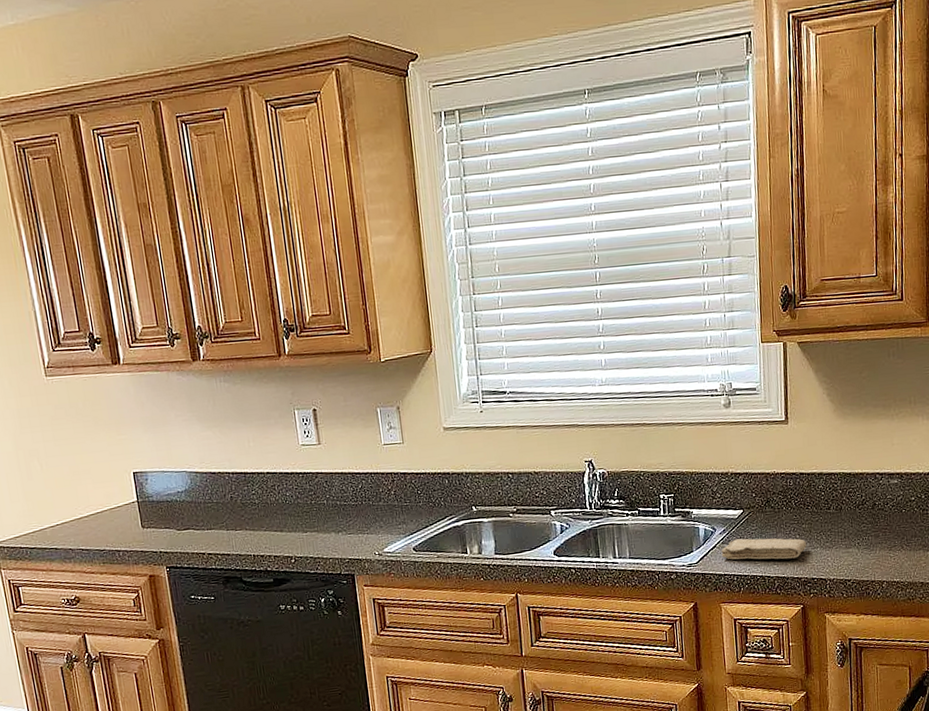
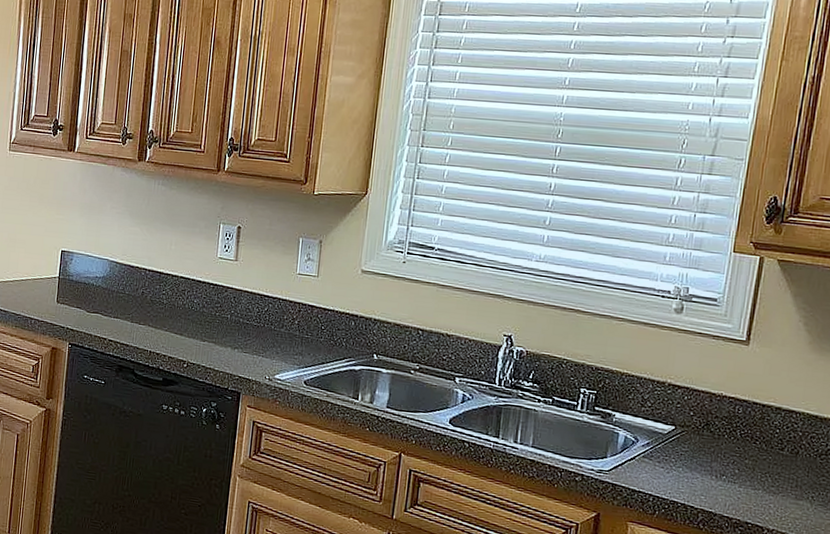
washcloth: present [721,538,806,560] -> none [639,456,746,495]

